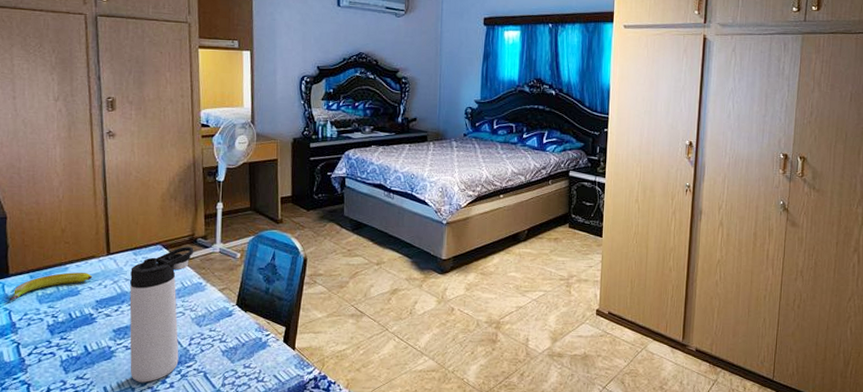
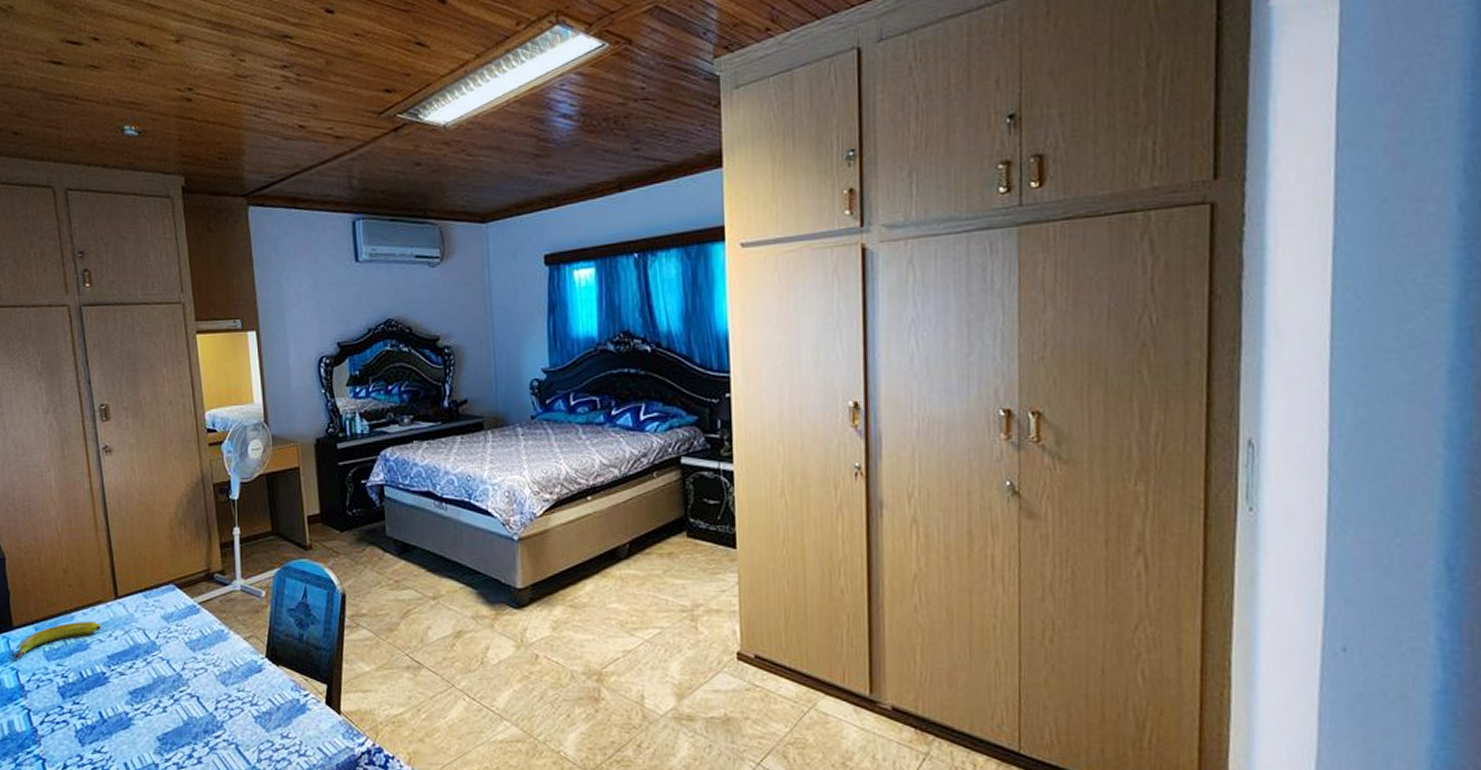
thermos bottle: present [129,246,194,382] -> none [142,584,212,757]

